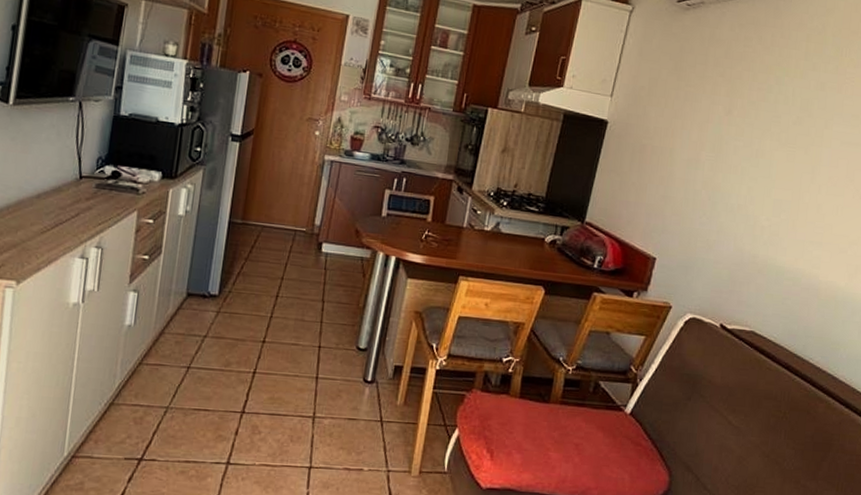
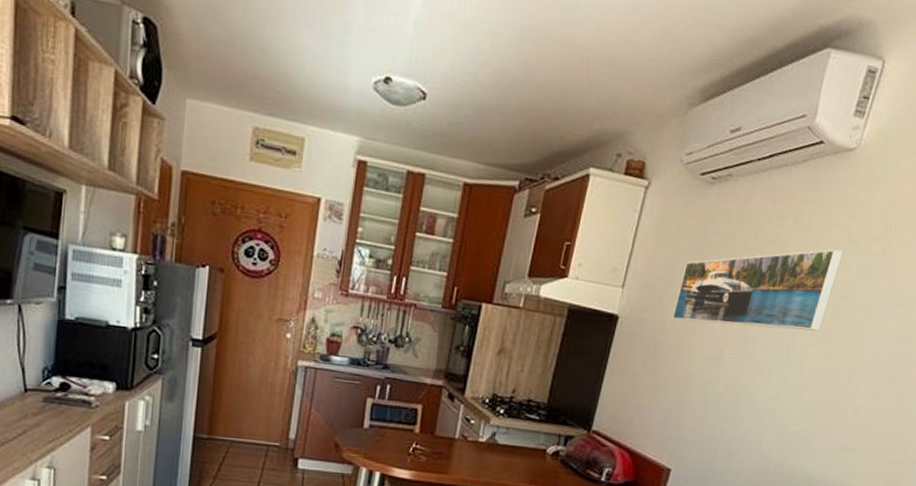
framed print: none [655,67,802,138] -> present [672,249,844,332]

